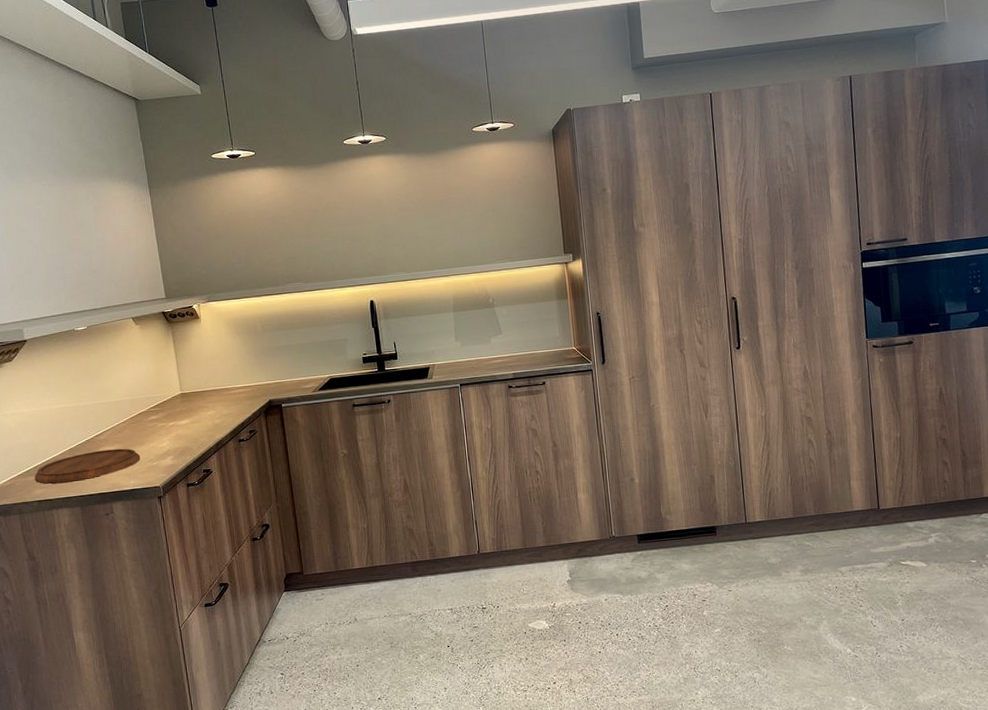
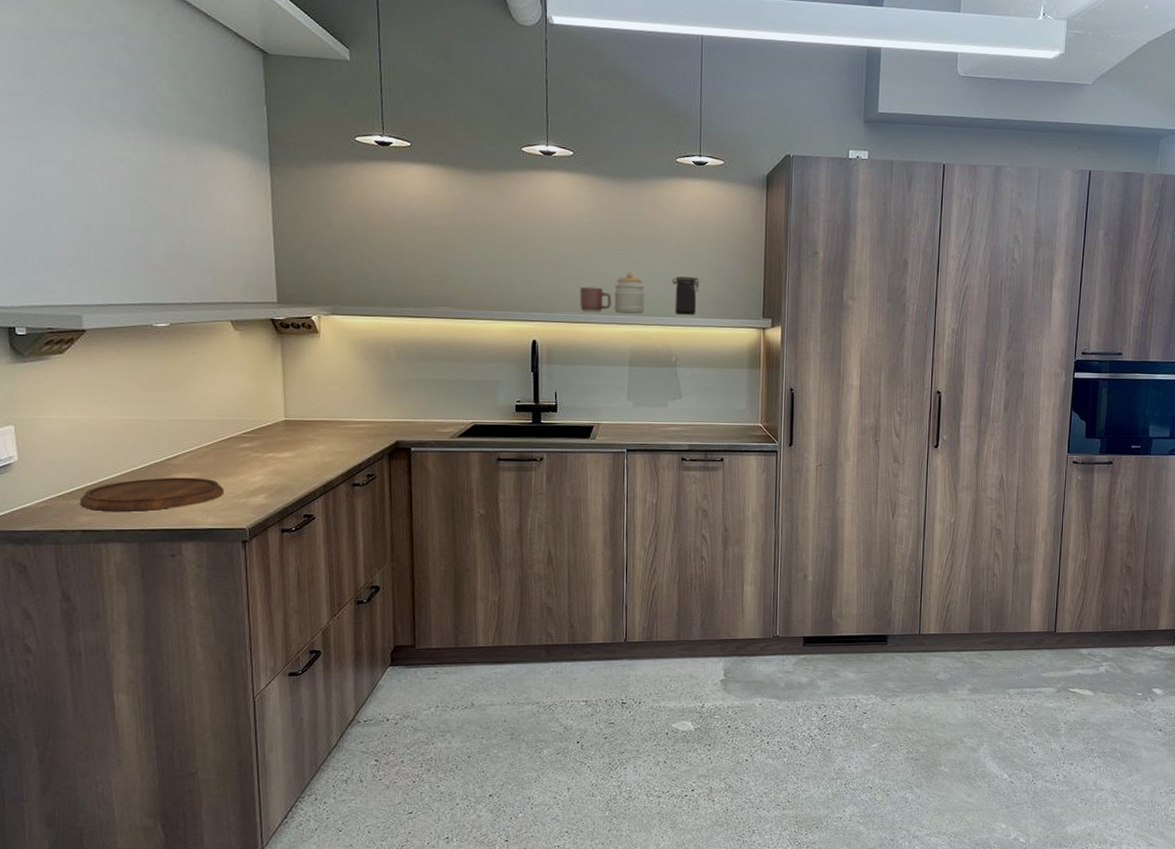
mug: none [405,248,432,271] -> present [580,286,612,313]
jar: none [433,231,461,268] -> present [614,272,645,314]
jar: none [481,227,506,263] -> present [672,276,700,316]

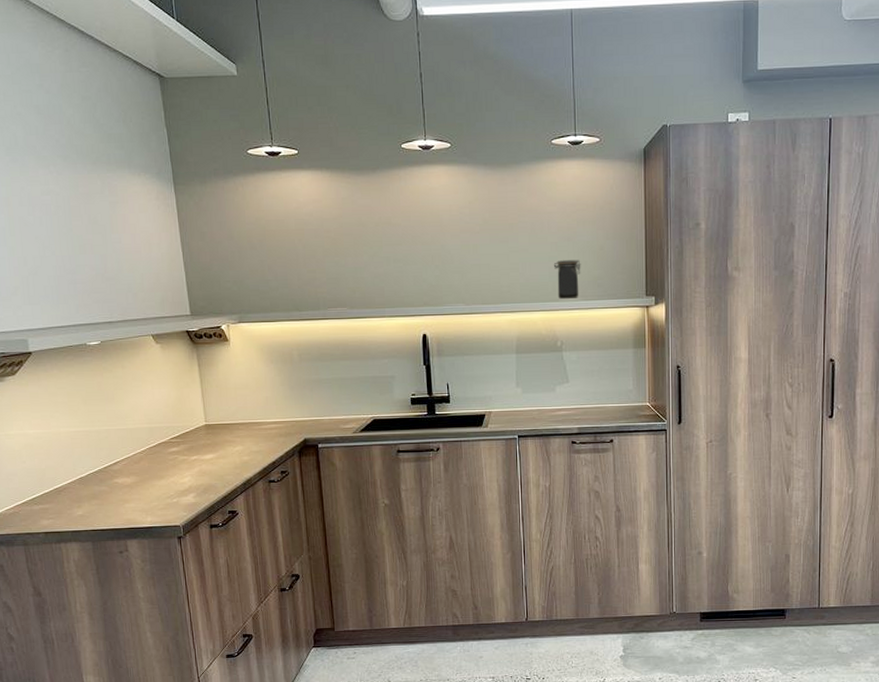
cutting board: present [79,477,224,511] -> none [40,481,159,515]
mug: present [580,286,612,313] -> none [465,277,496,304]
jar: present [614,272,645,314] -> none [498,260,529,302]

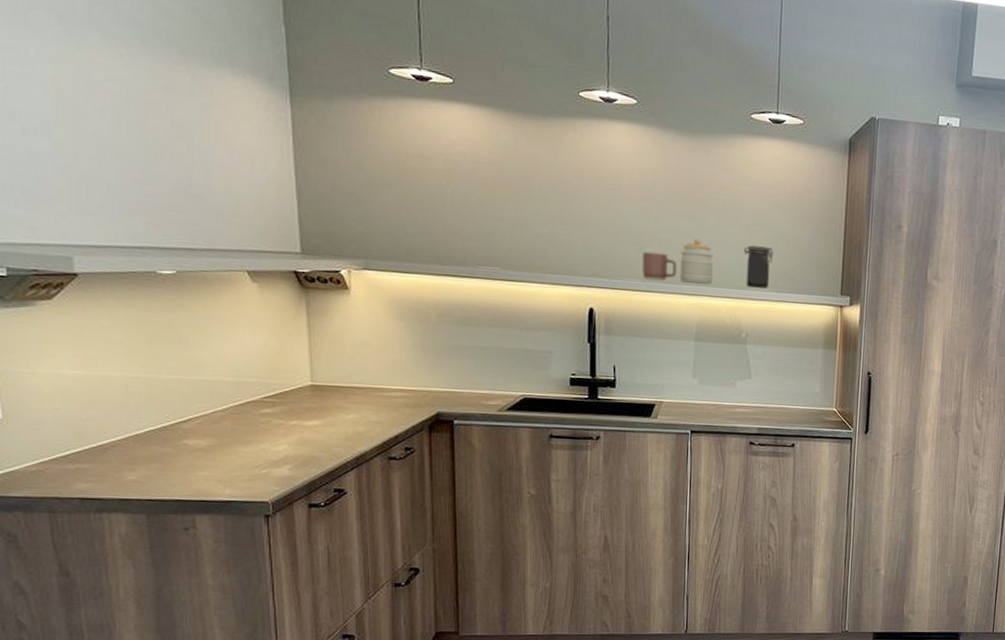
mug: none [465,277,496,304] -> present [642,251,677,282]
jar: none [498,260,529,302] -> present [679,238,714,285]

